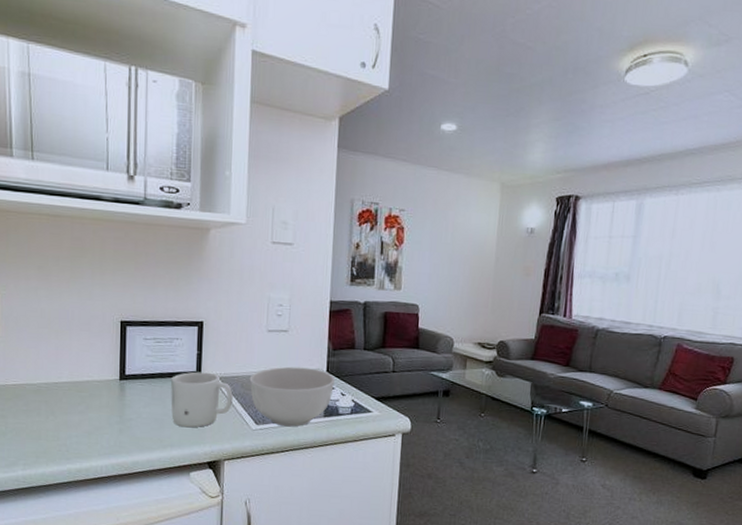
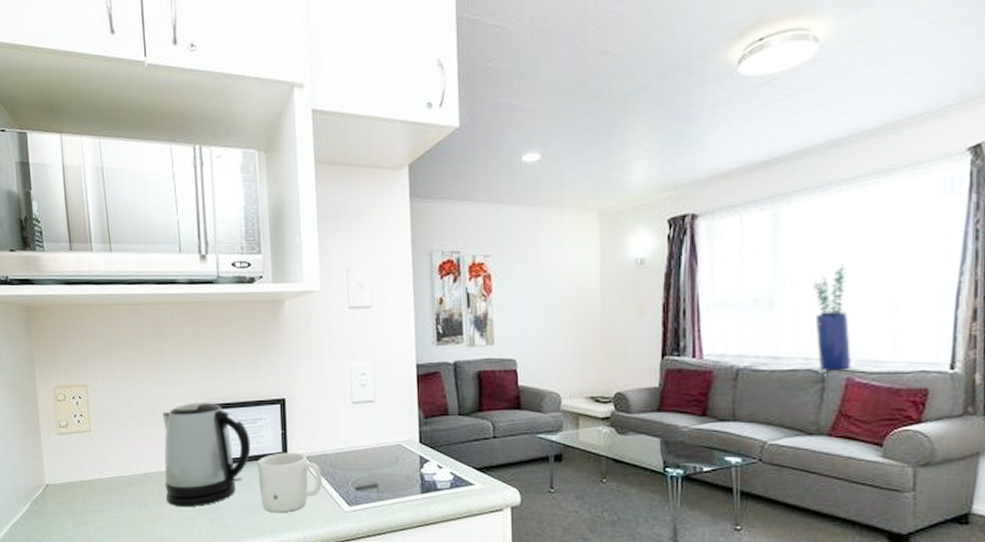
kettle: none [74,317,166,417] -> present [162,402,251,506]
bowl: present [249,366,335,427] -> none [337,440,429,507]
vase: none [658,250,688,338] -> present [813,262,851,370]

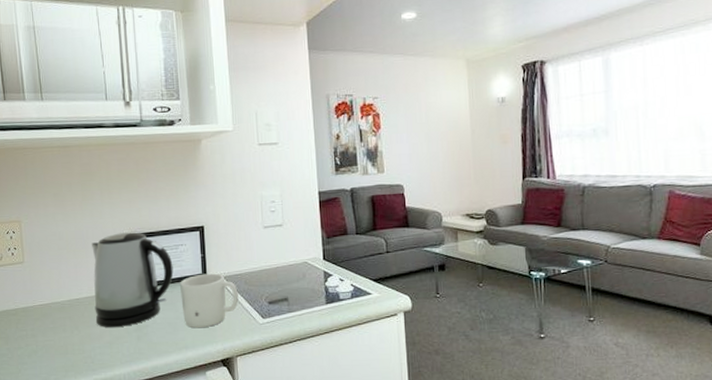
vase: present [813,262,851,370] -> none [639,97,671,185]

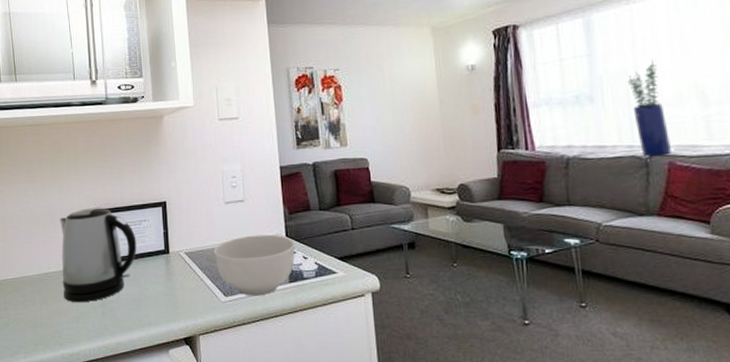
mug: present [180,273,239,329] -> none [143,249,201,305]
bowl: none [251,258,332,318] -> present [213,234,295,296]
vase: none [639,97,671,185] -> present [628,59,671,156]

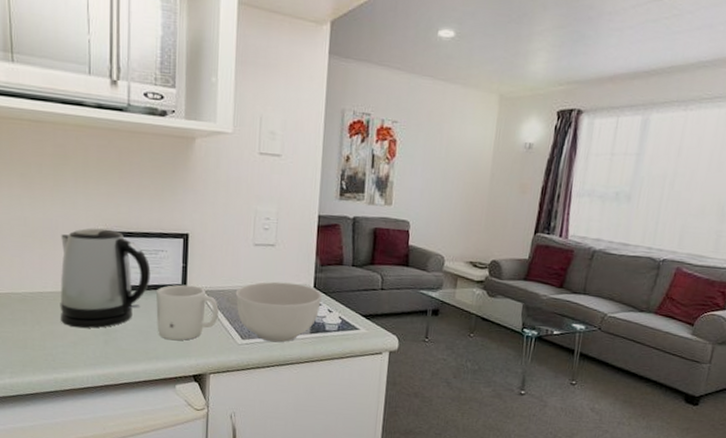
mug: none [143,249,201,305] -> present [156,284,219,341]
vase: present [628,59,671,156] -> none [658,169,693,261]

